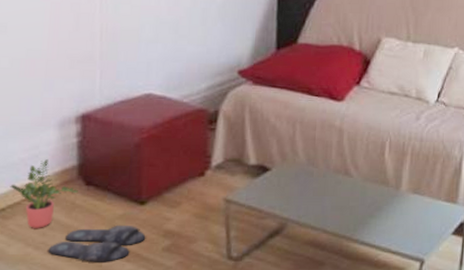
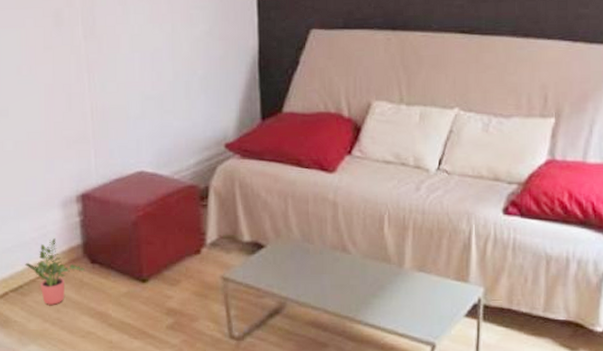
slippers: present [48,224,146,263] -> none [63,302,150,339]

